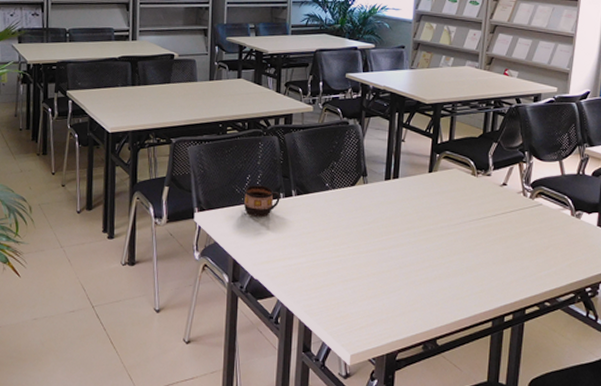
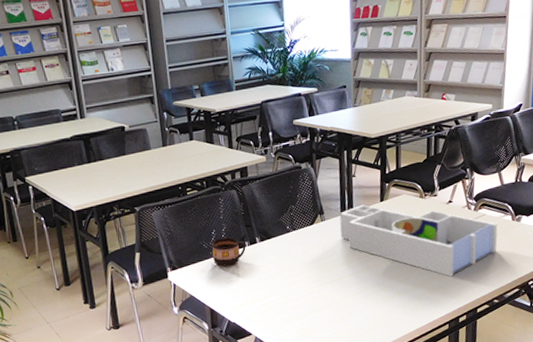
desk organizer: none [382,173,555,267] -> present [339,205,498,277]

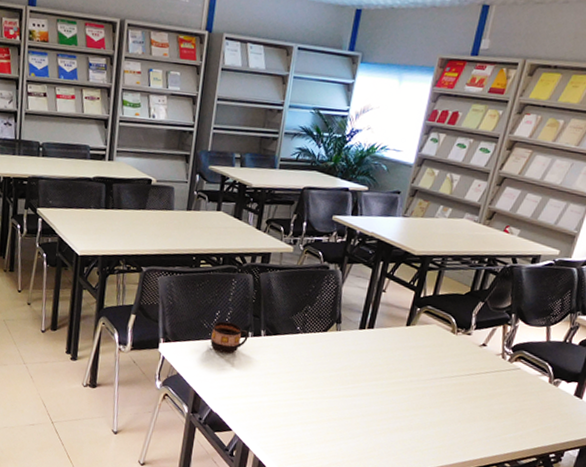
desk organizer: present [339,205,498,277] -> none [353,324,531,426]

